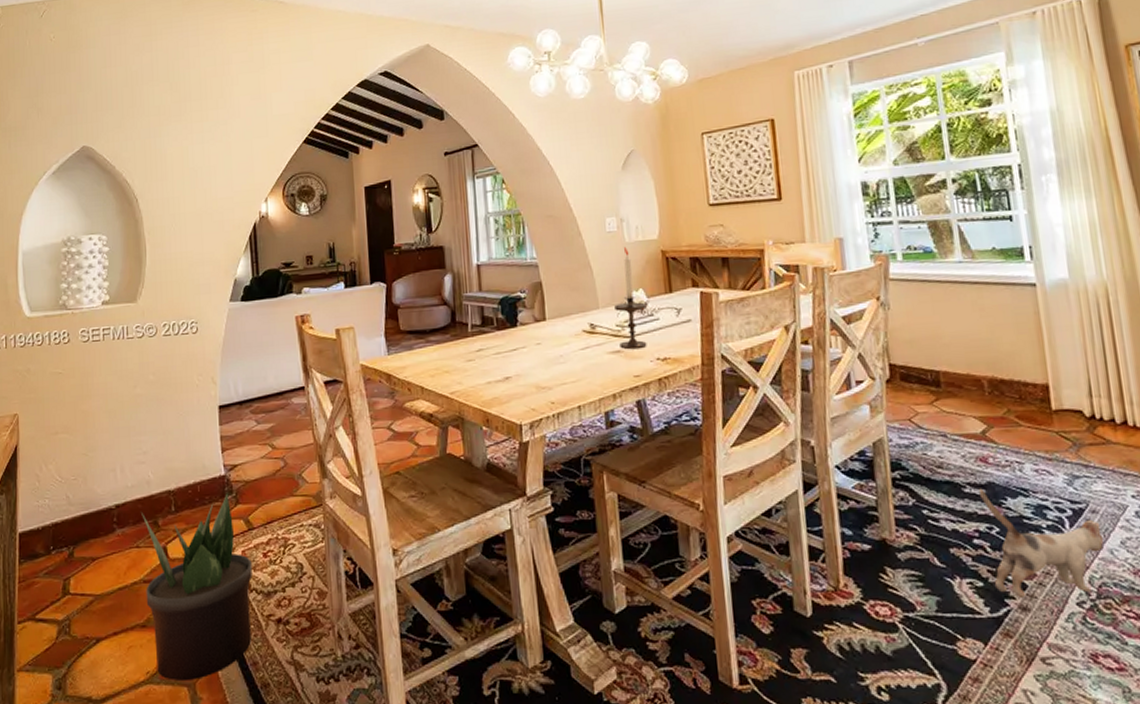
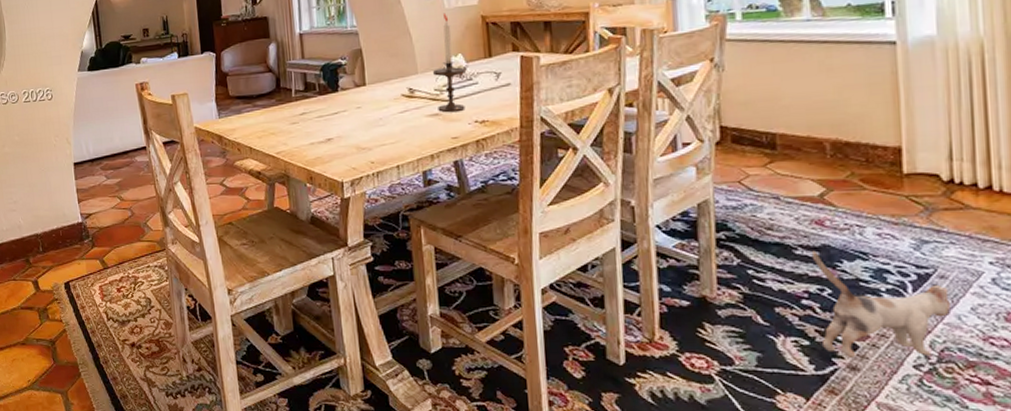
planter: present [140,493,252,680] -> none [14,237,111,389]

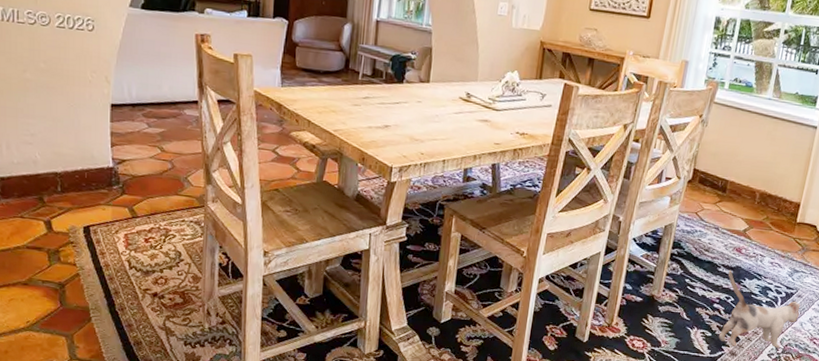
candlestick: present [433,12,466,113] -> none [488,31,518,122]

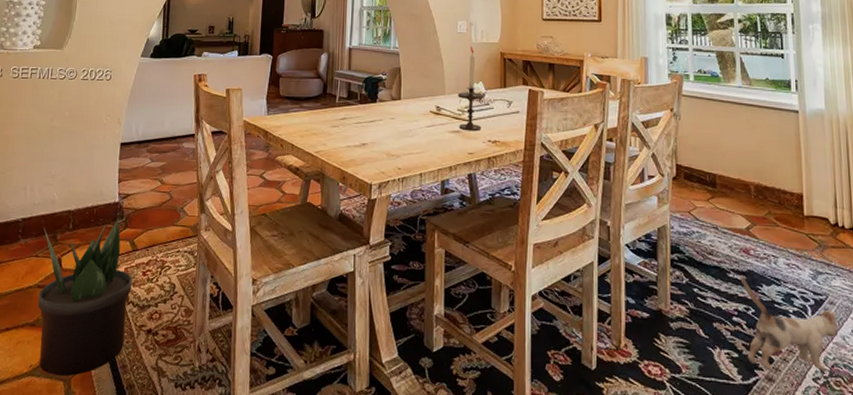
planter: none [25,183,133,332] -> present [37,217,132,376]
candlestick: none [488,31,518,122] -> present [458,46,484,132]

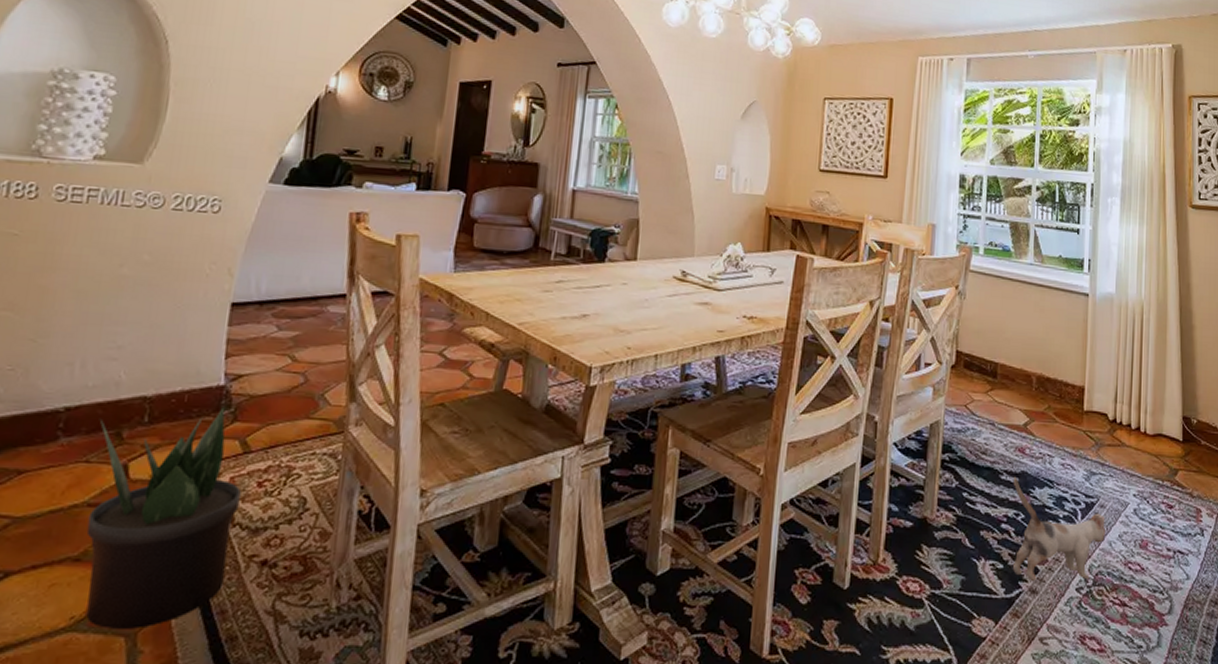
candlestick: present [458,46,484,132] -> none [708,197,742,304]

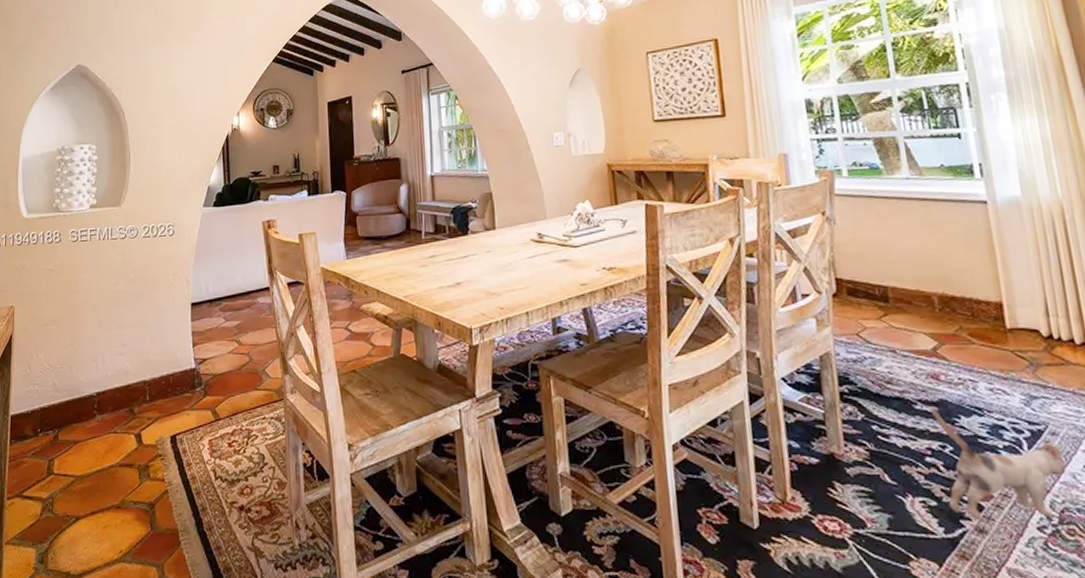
planter: present [86,407,241,629] -> none [118,385,218,561]

